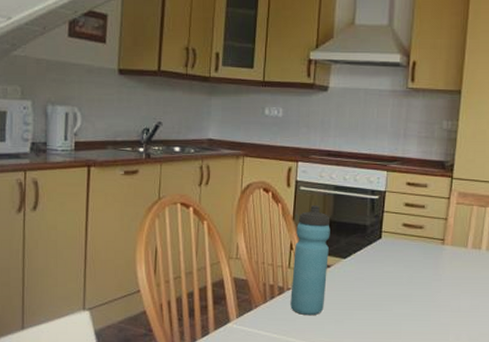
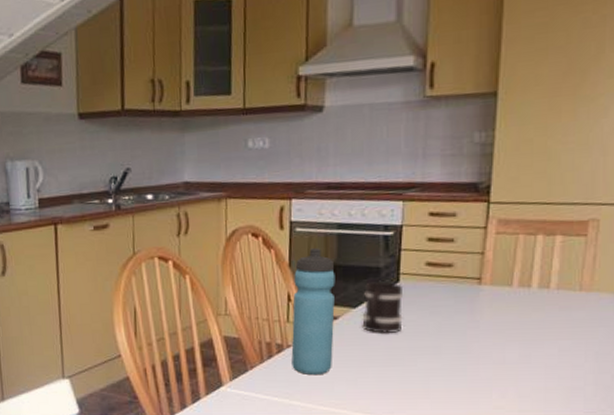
mug: none [350,237,385,282] -> present [362,281,404,333]

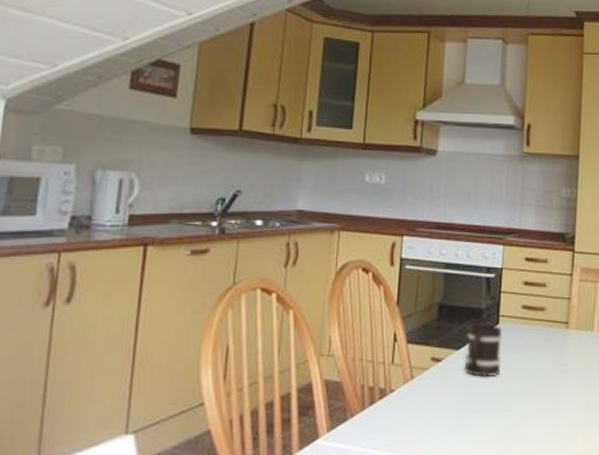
water bottle: present [291,248,335,376] -> none [394,287,441,424]

